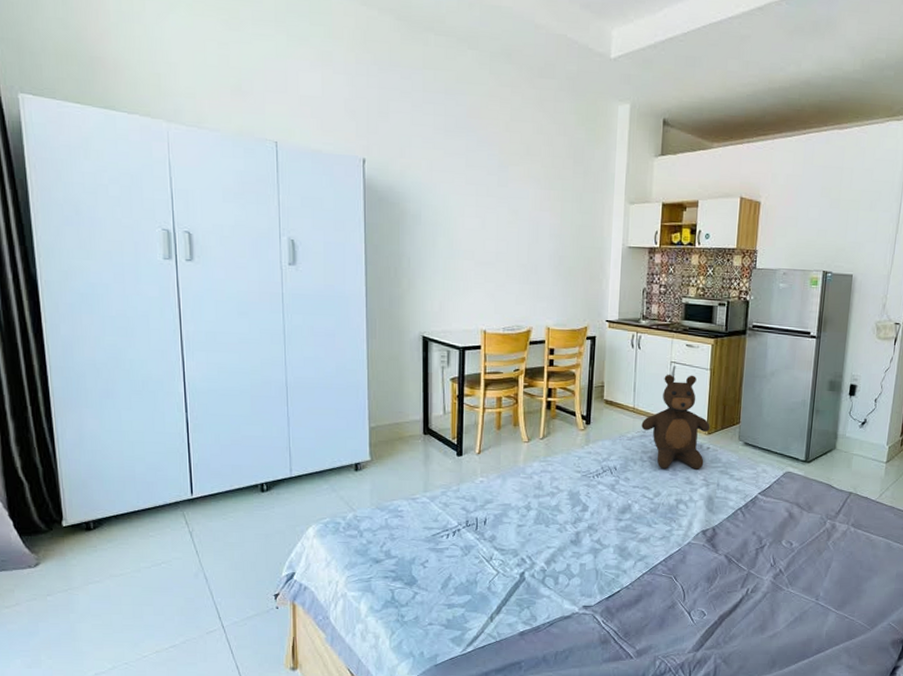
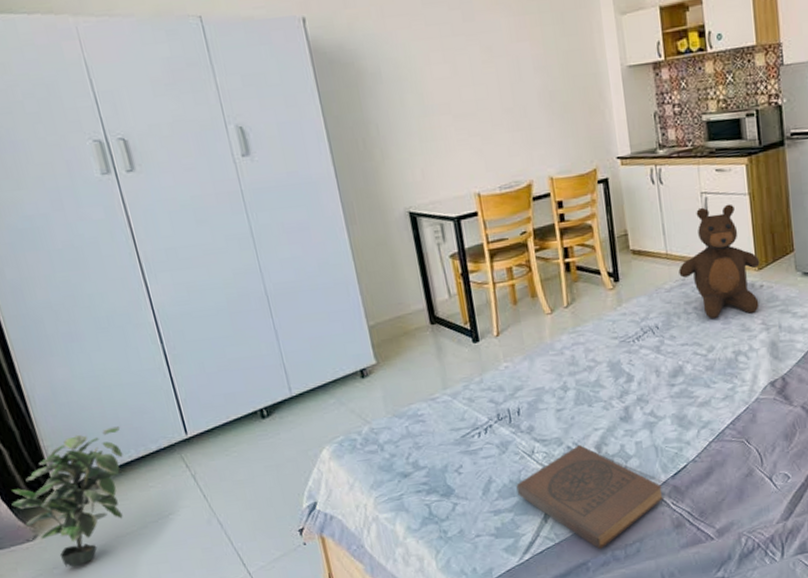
potted plant: none [22,478,134,596] -> present [11,426,123,567]
book: none [471,558,597,653] -> present [516,444,665,550]

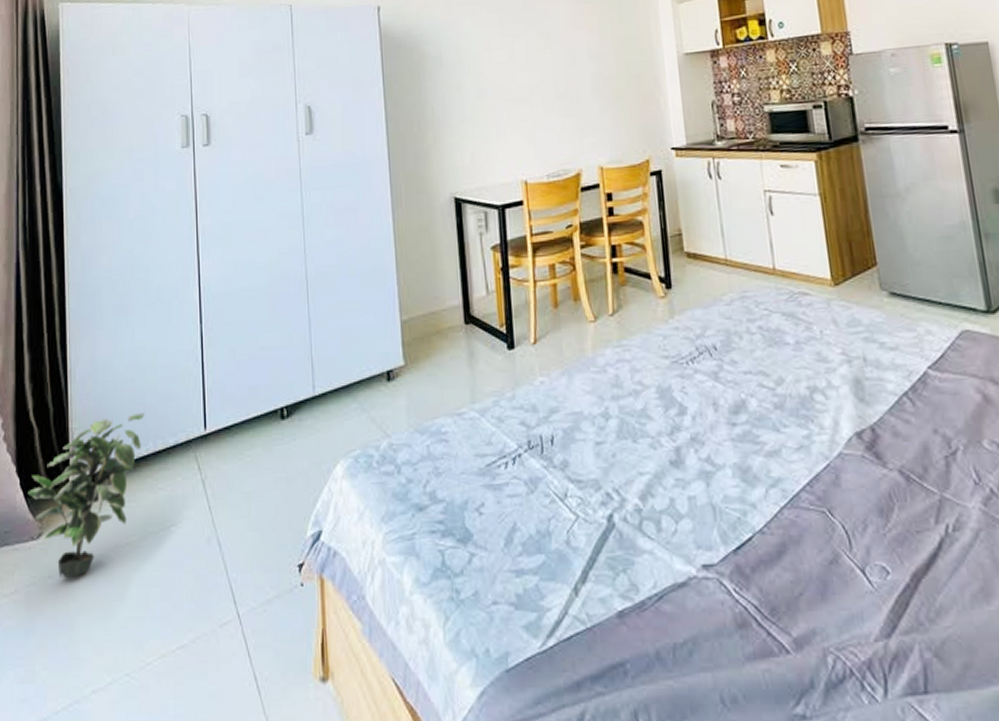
book: present [516,444,665,550] -> none [544,491,724,646]
teddy bear: present [678,204,760,319] -> none [740,205,838,343]

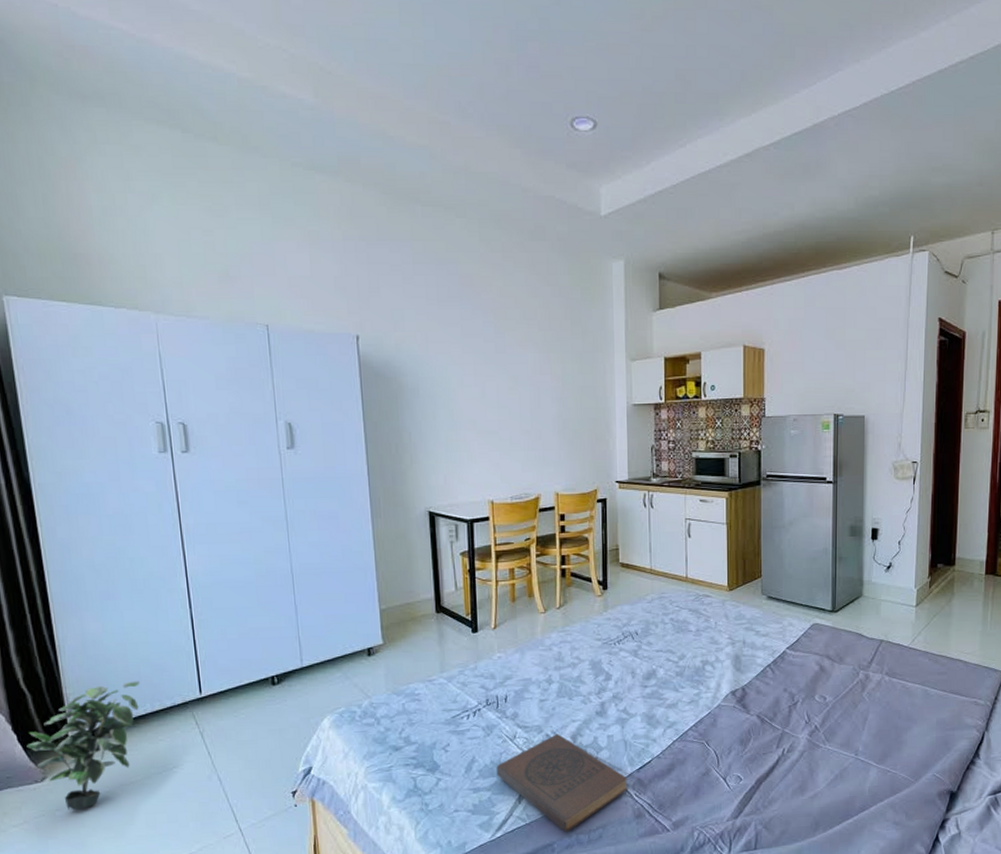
book: none [544,491,724,646] -> present [496,733,629,833]

